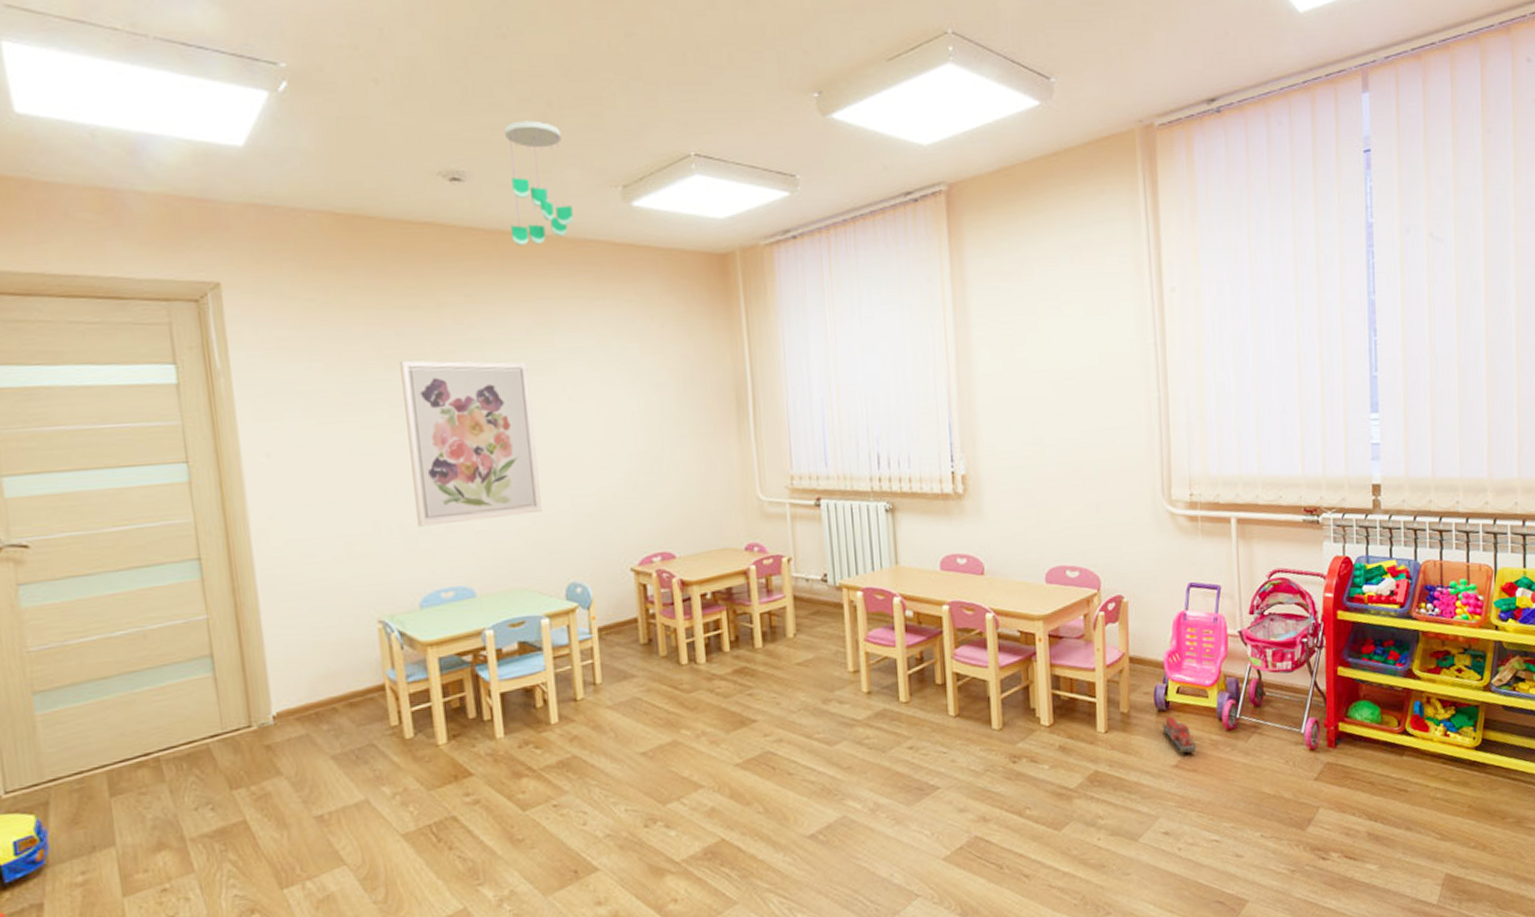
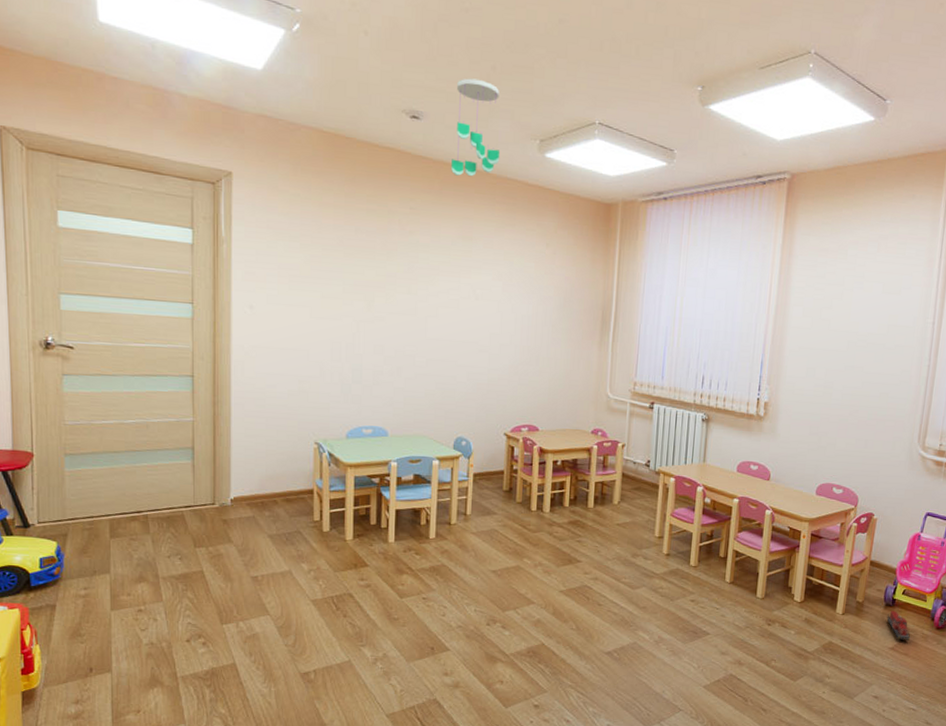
wall art: present [400,360,542,527] -> none [353,250,449,381]

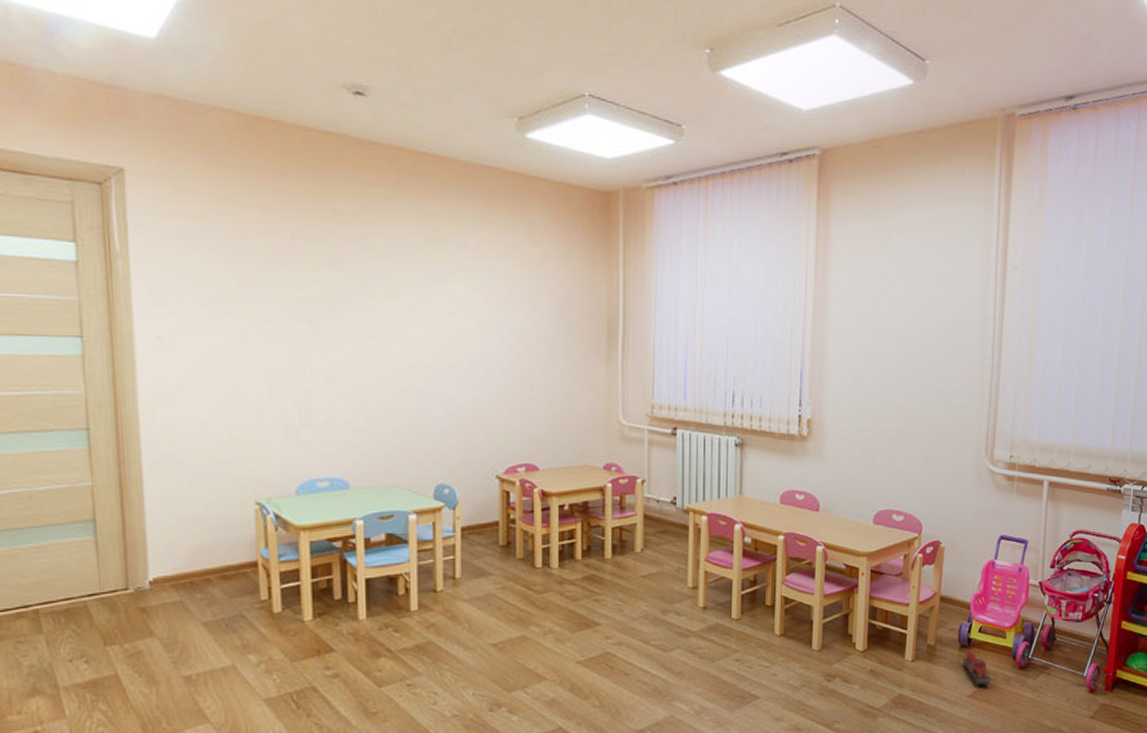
ceiling mobile: present [451,78,500,177] -> none [409,43,470,165]

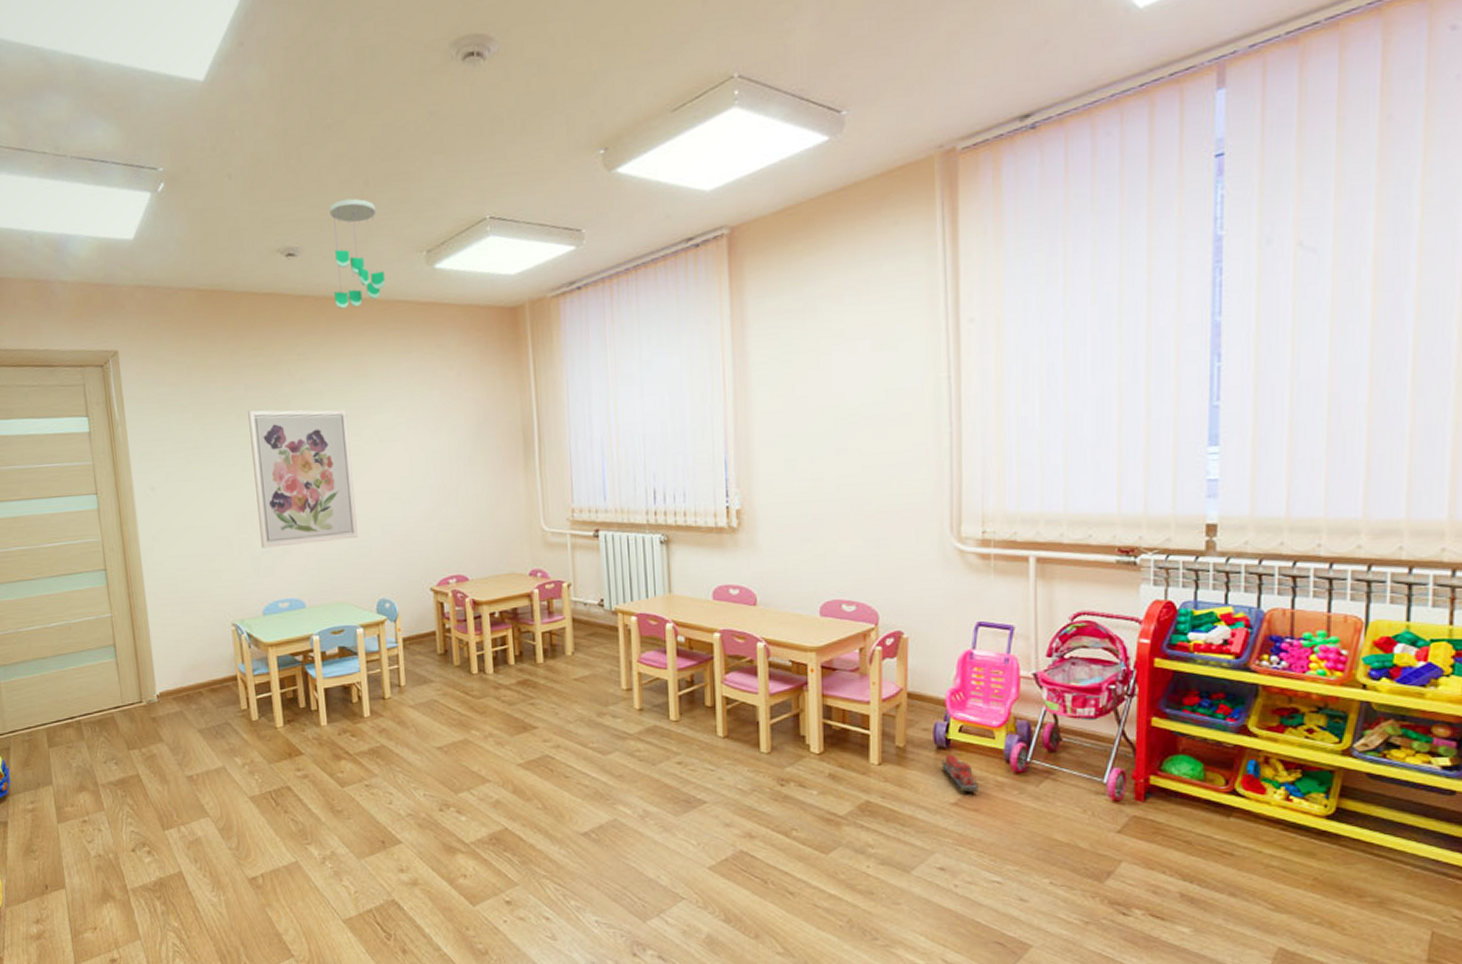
wall art: none [293,261,418,419] -> present [248,409,358,548]
ceiling mobile: none [409,43,470,165] -> present [330,198,386,309]

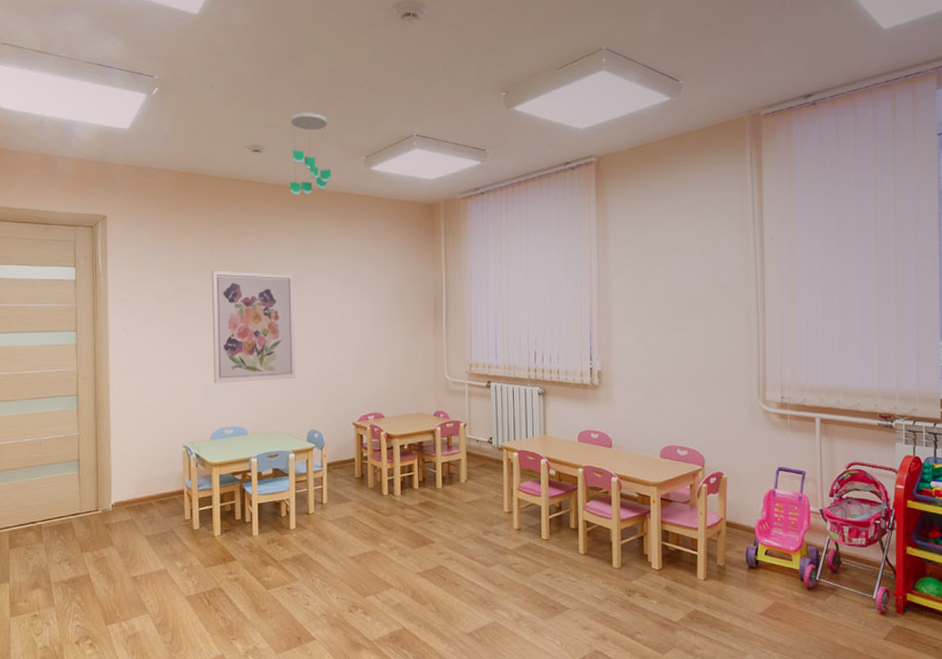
toy train: present [941,754,980,793] -> none [752,573,781,605]

